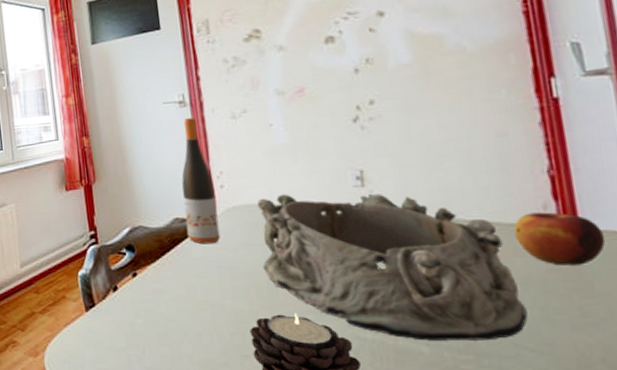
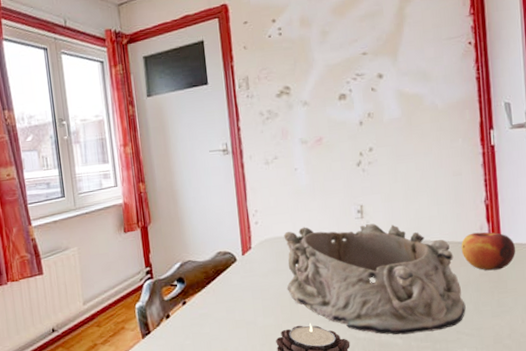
wine bottle: present [181,117,220,244] -> none [224,163,255,273]

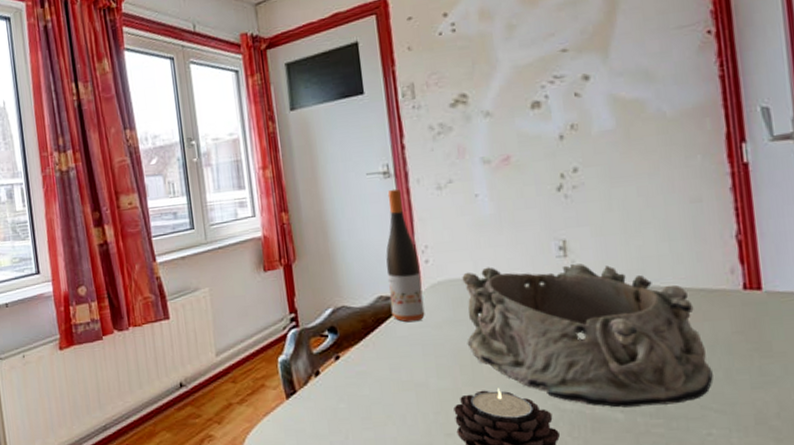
wine bottle: none [224,163,255,273] -> present [386,188,425,322]
apple: present [461,232,516,271] -> none [703,276,784,328]

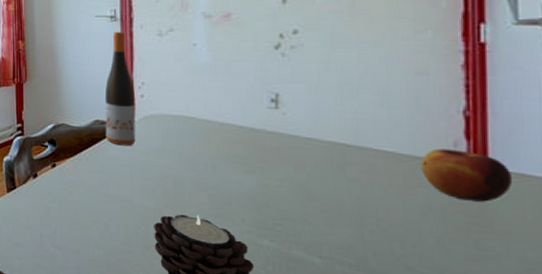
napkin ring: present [462,263,713,408] -> none [172,108,423,260]
apple: none [703,276,784,328] -> present [420,148,513,202]

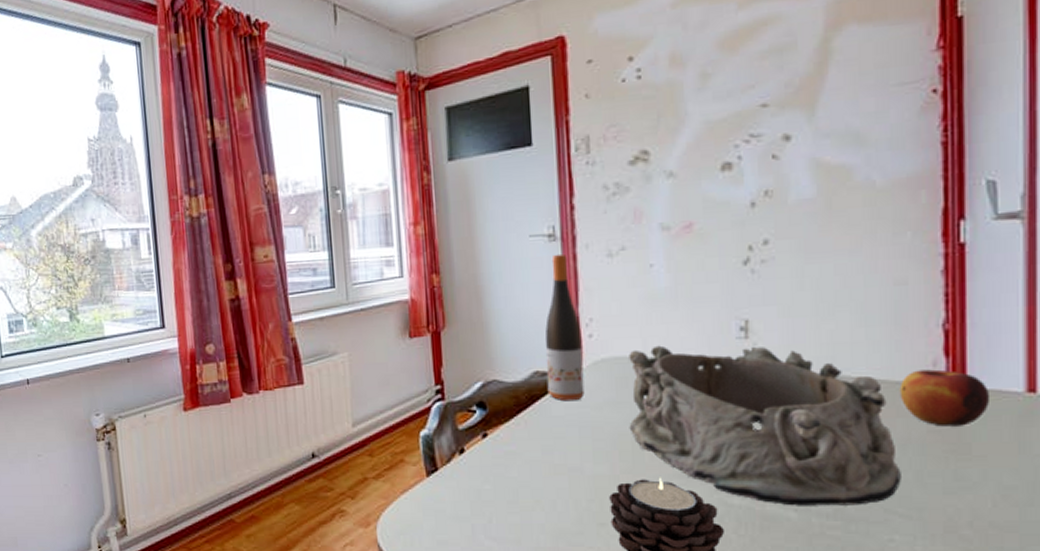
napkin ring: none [172,108,423,260] -> present [629,345,901,506]

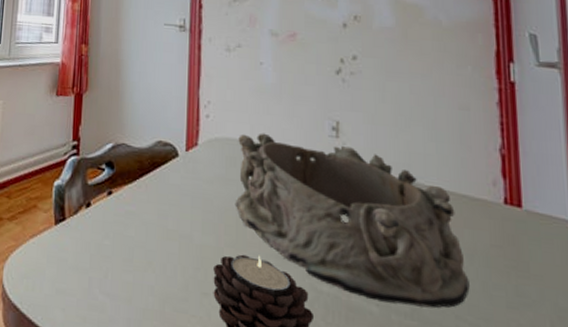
wine bottle: present [544,253,585,402] -> none [167,42,200,173]
apple: present [899,369,991,427] -> none [465,187,543,245]

